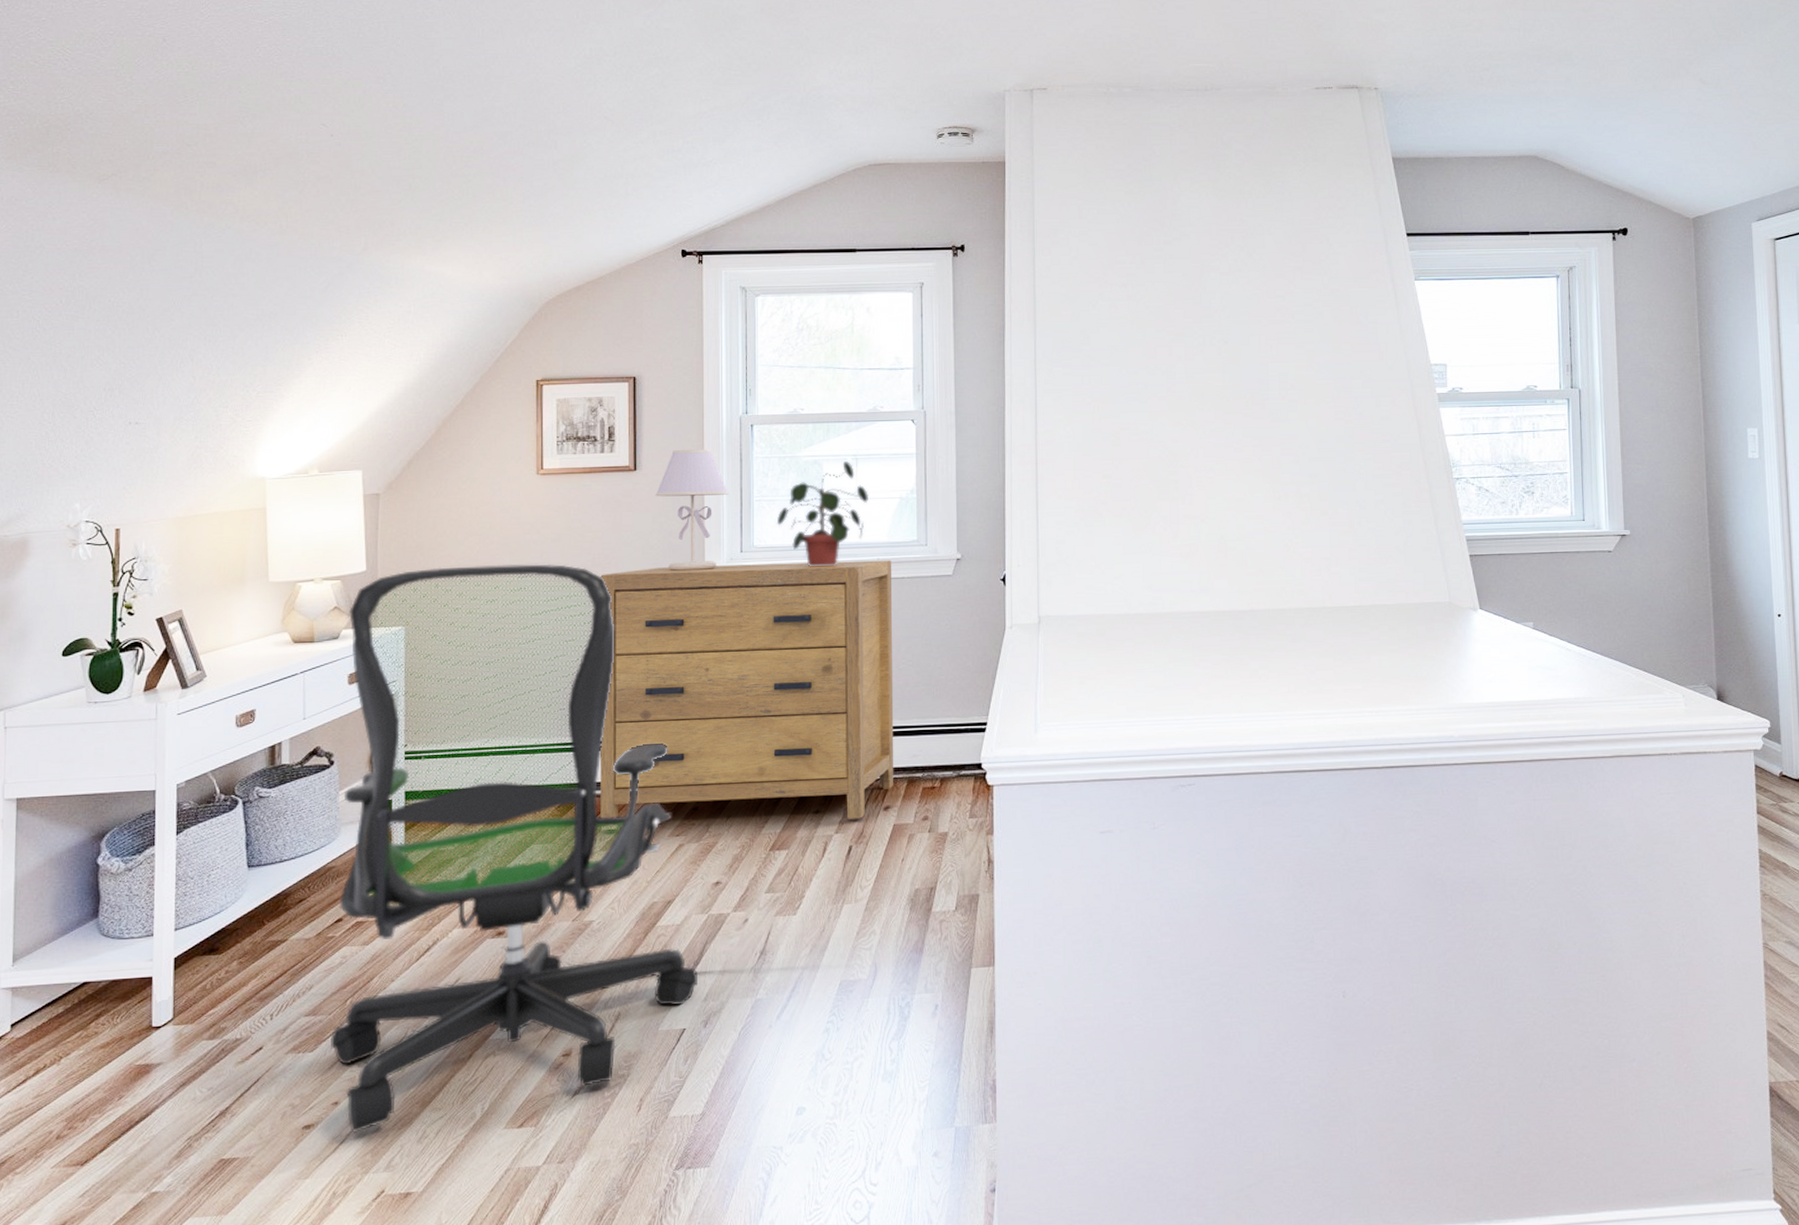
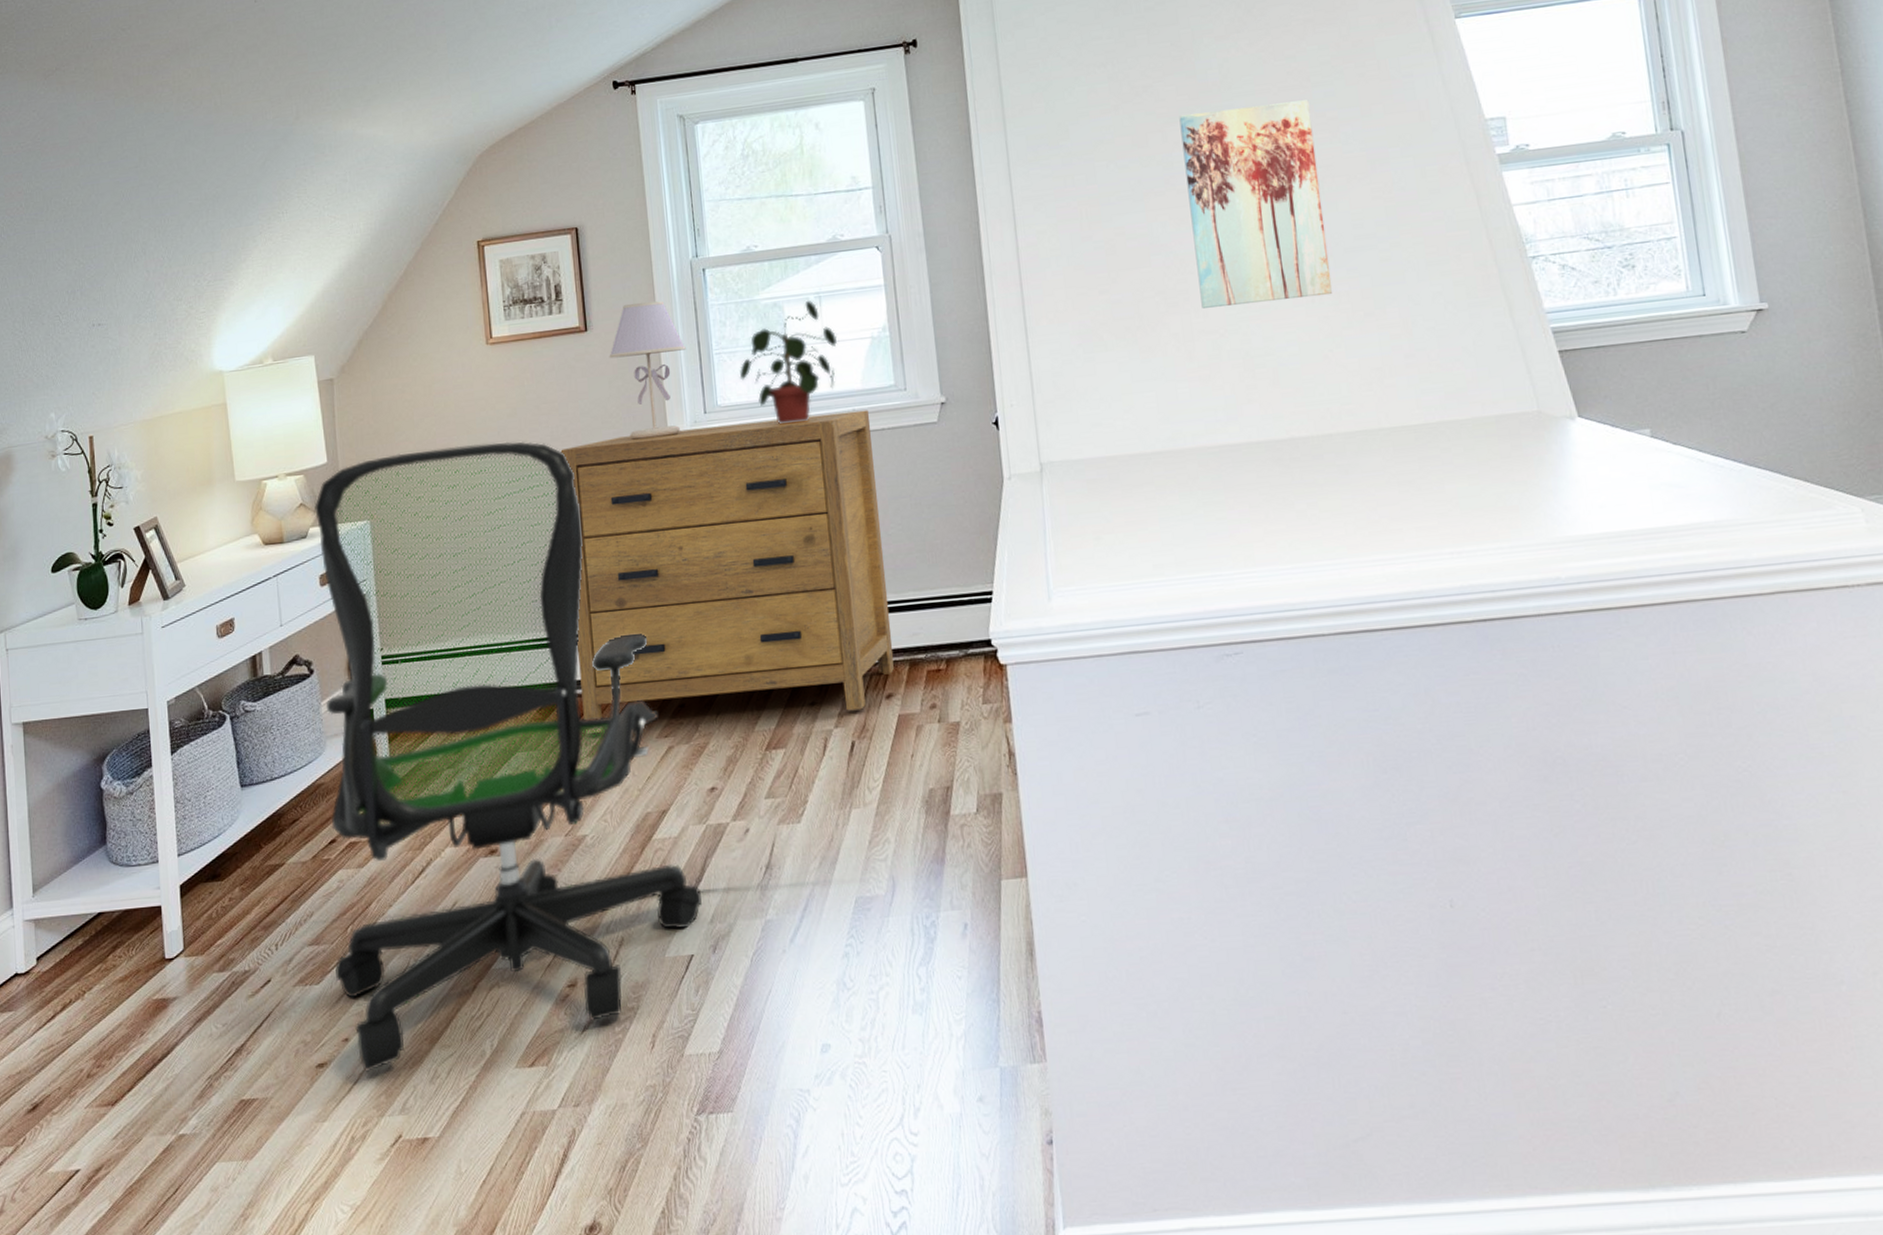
wall art: none [1184,333,1297,497] -> present [1179,100,1333,308]

